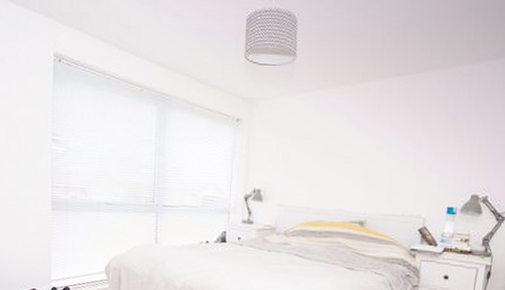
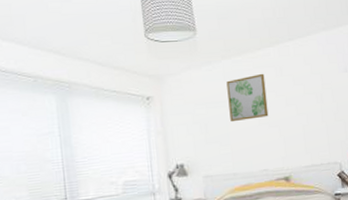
wall art: none [314,109,360,156] -> present [226,73,269,122]

